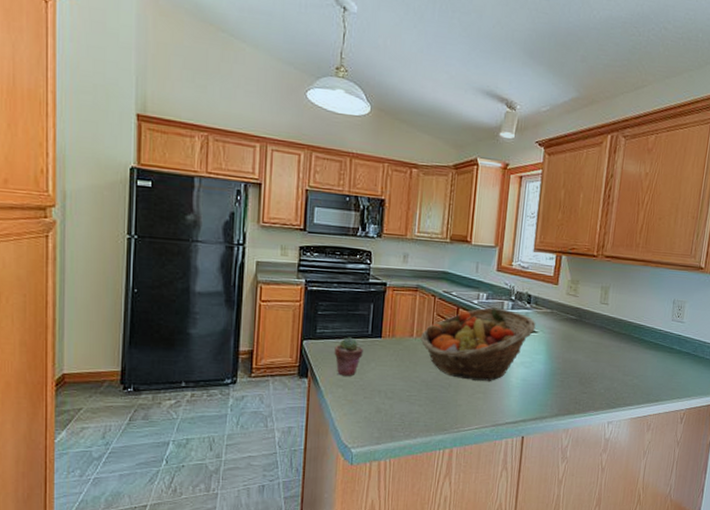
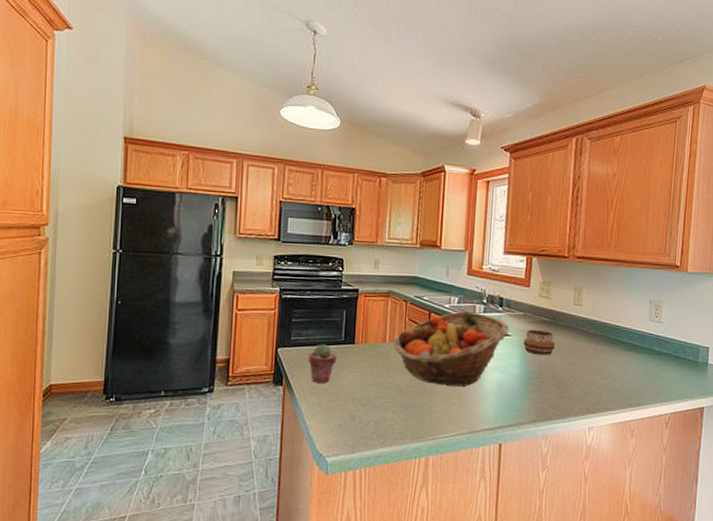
decorative bowl: none [549,326,580,352] -> present [523,329,555,355]

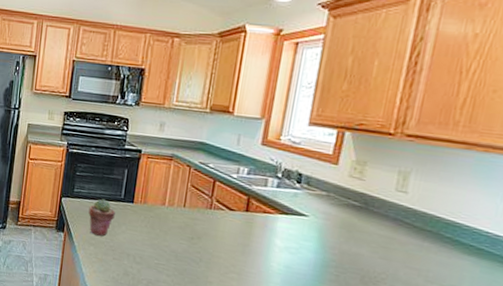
fruit basket: present [393,311,509,388] -> none [172,183,307,263]
decorative bowl: present [523,329,555,355] -> none [322,212,364,244]

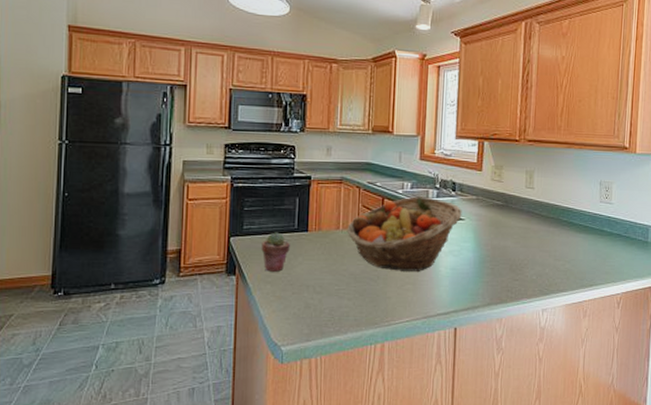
fruit basket: none [172,183,307,263] -> present [346,196,462,273]

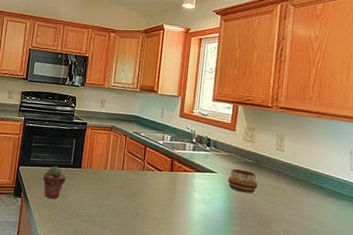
fruit basket: present [346,196,462,273] -> none [113,148,216,215]
decorative bowl: none [476,213,508,239] -> present [228,168,257,194]

